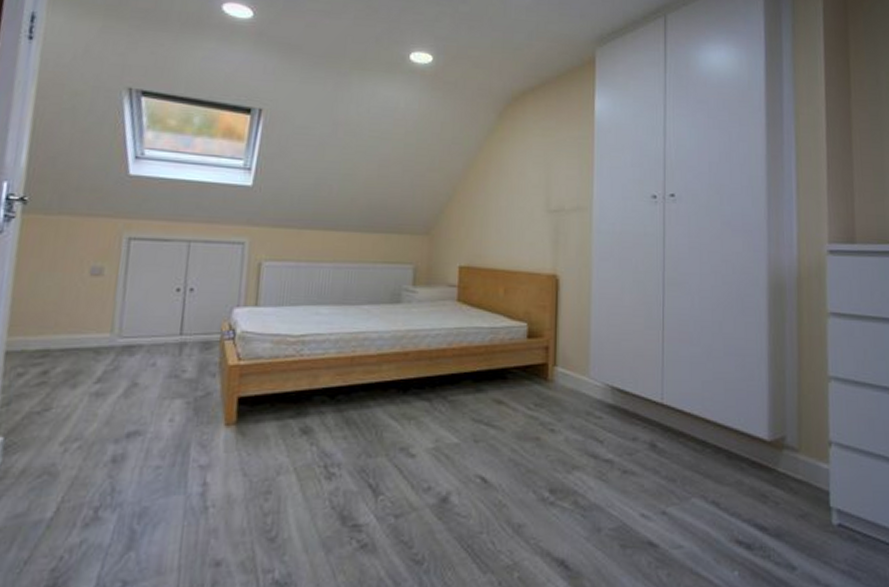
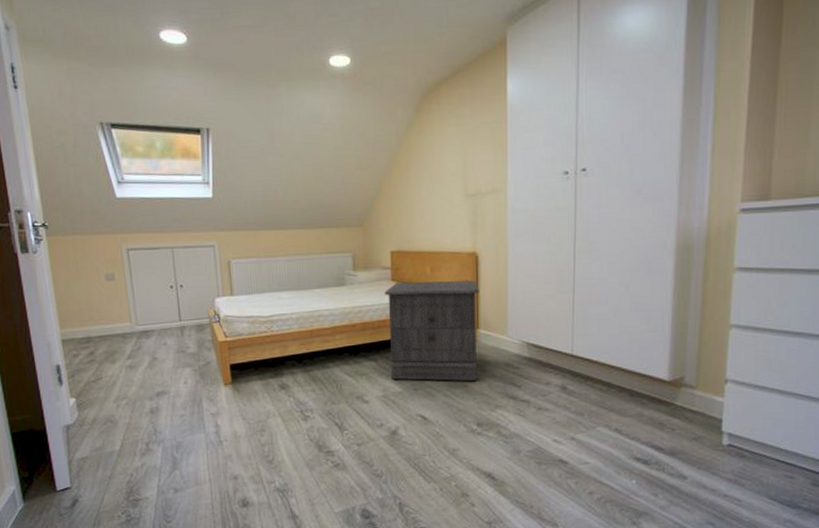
nightstand: none [447,303,558,433] -> present [384,280,479,382]

